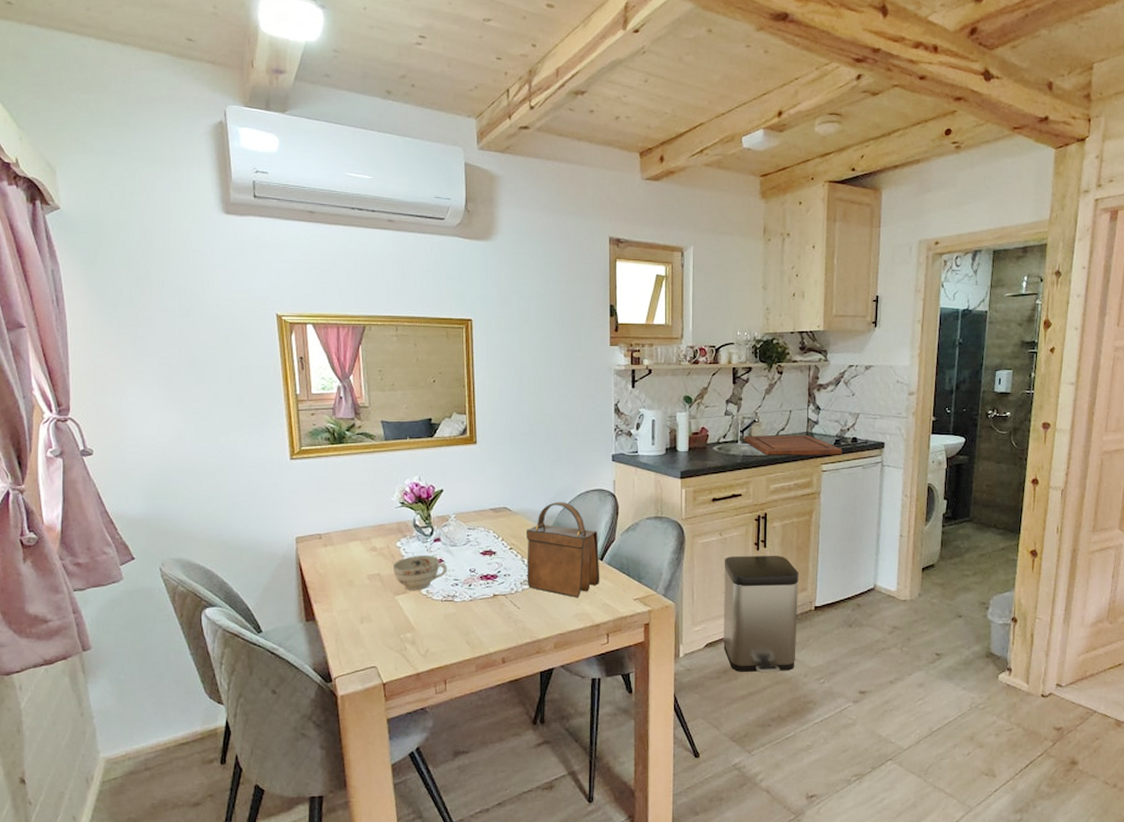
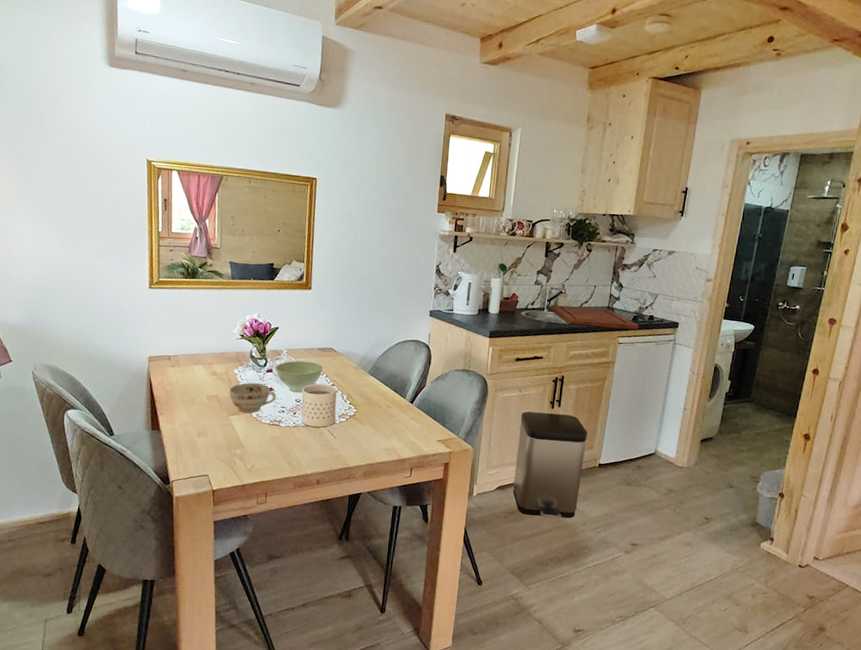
bowl: none [443,525,499,561] -> present [275,360,324,393]
mug: none [476,548,517,598] -> present [301,383,337,428]
handbag: present [527,501,600,598] -> none [344,347,411,434]

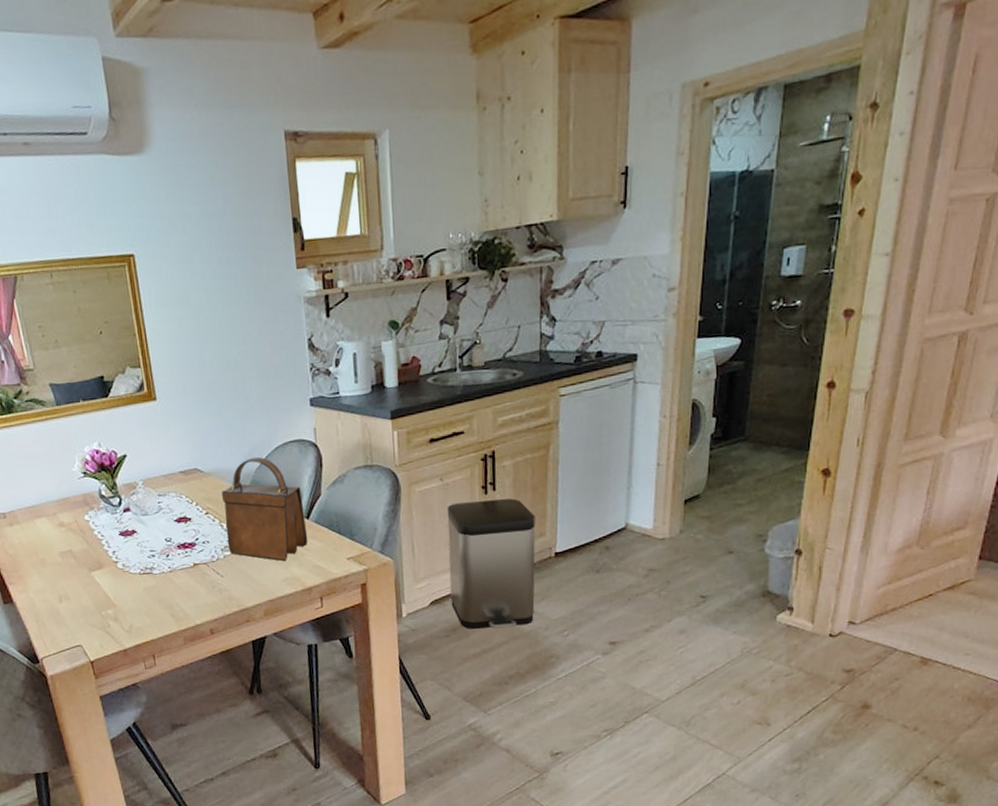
teacup: present [229,382,277,413] -> none [83,526,142,565]
bowl: present [275,360,324,393] -> none [132,489,192,531]
mug: present [301,383,337,428] -> none [170,513,218,568]
handbag: none [344,347,411,434] -> present [222,456,308,562]
cutting board: present [550,304,639,330] -> none [463,354,585,384]

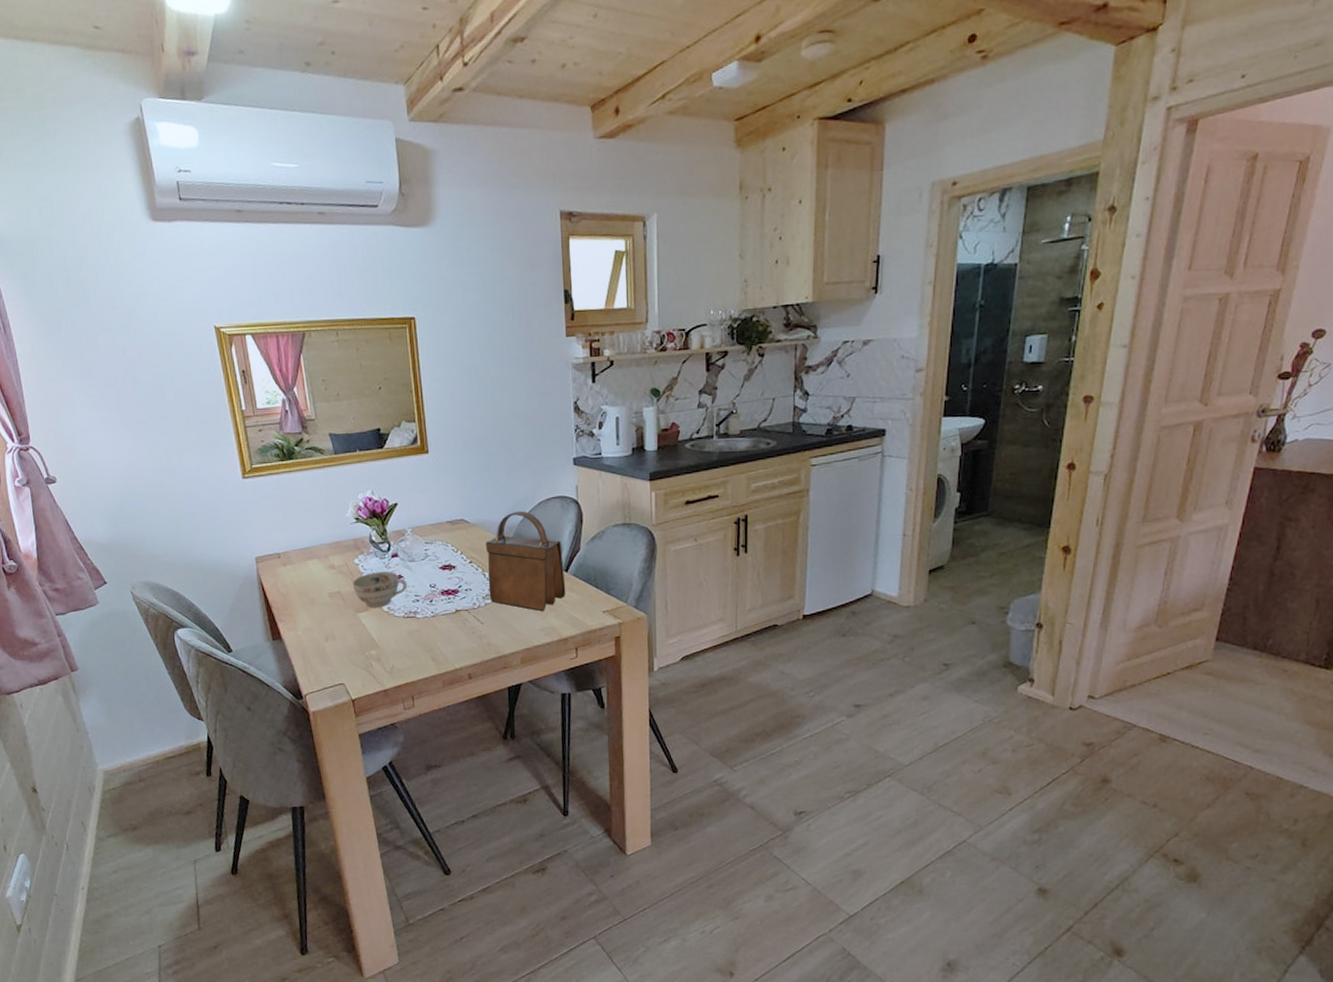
teacup: none [83,526,142,565] -> present [352,571,407,607]
pedal bin: present [447,498,536,629] -> none [700,561,785,686]

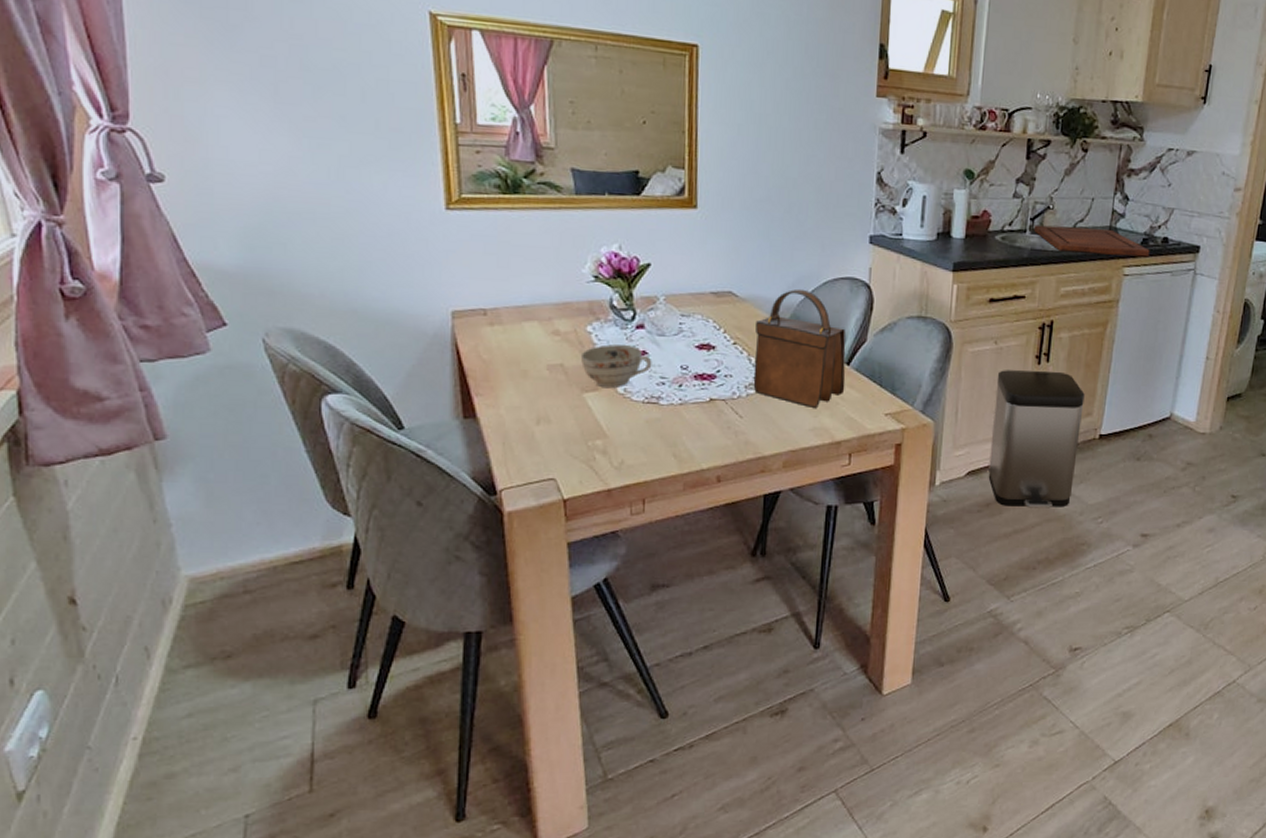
pedal bin: none [700,561,785,686] -> present [988,370,1085,509]
cutting board: none [720,425,835,452] -> present [1033,225,1150,257]

